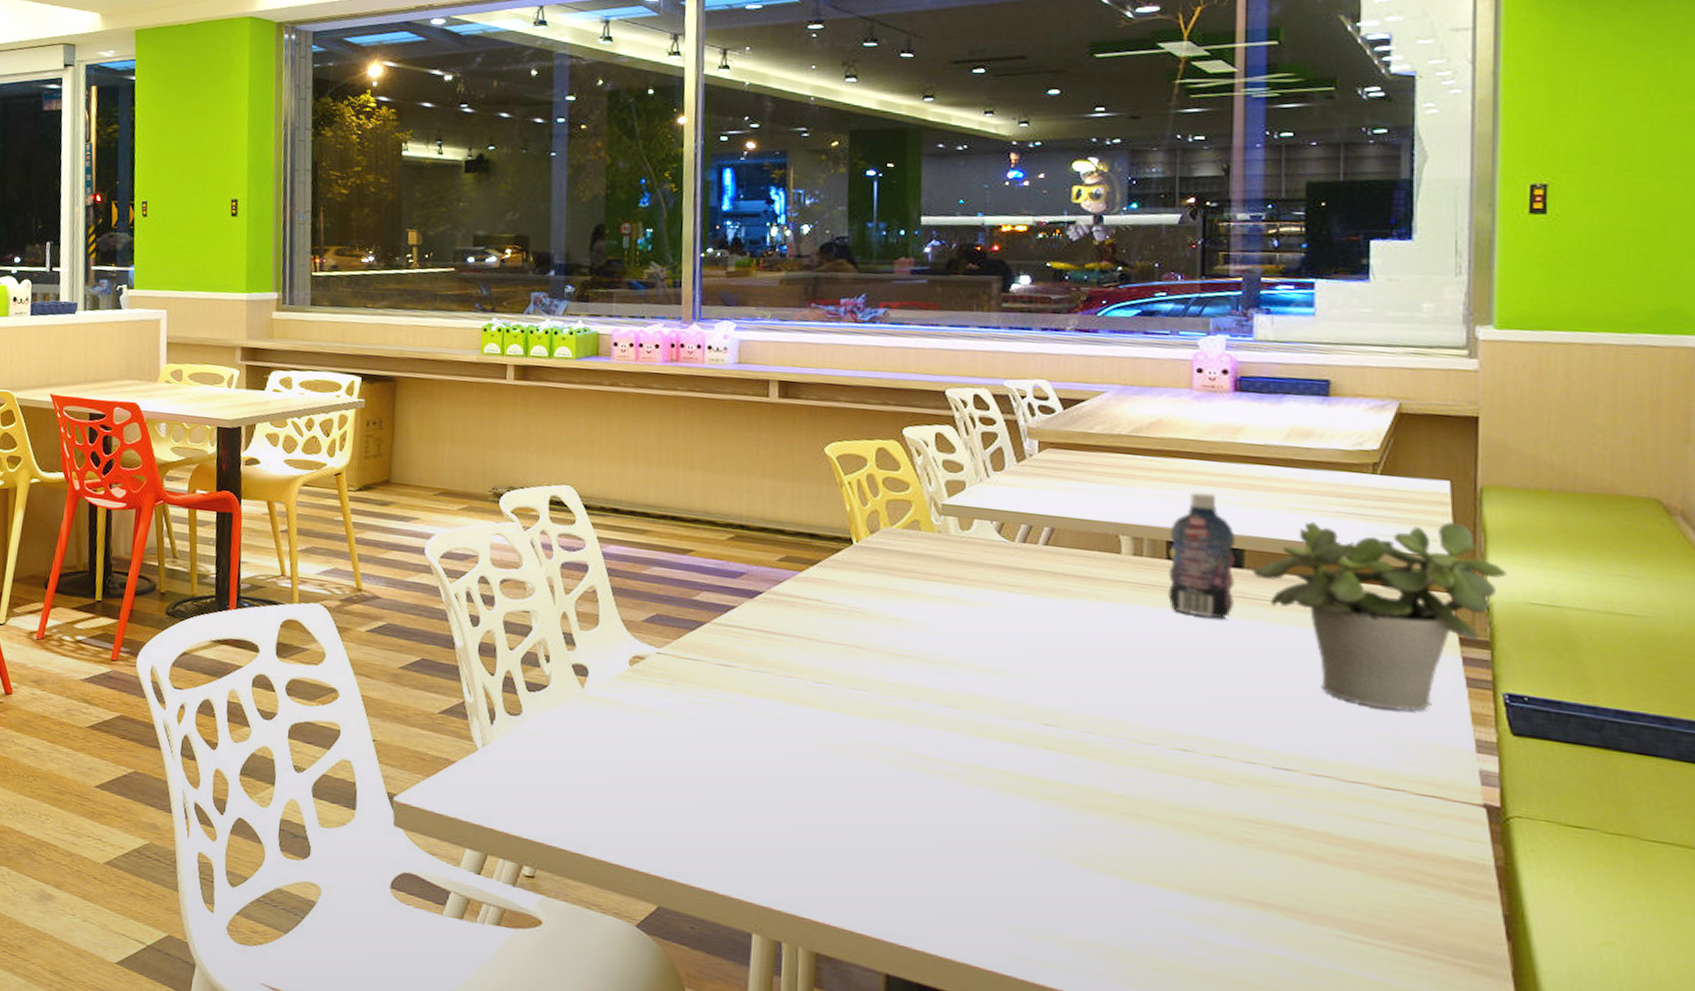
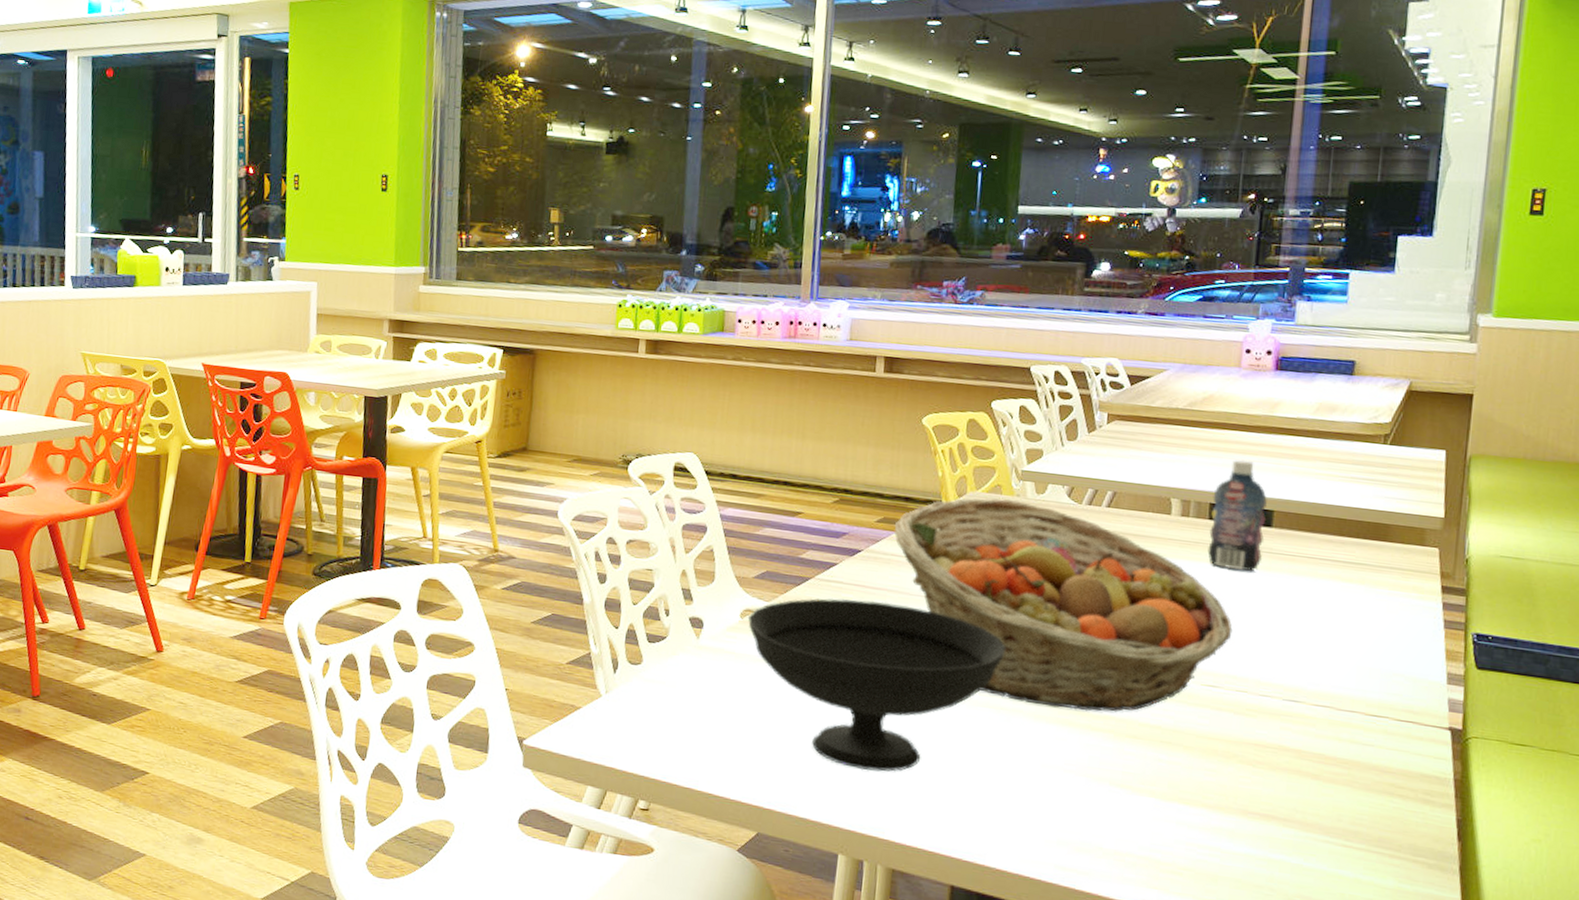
bowl: none [638,644,936,841] -> present [748,598,1007,772]
fruit basket: none [798,534,1205,778] -> present [893,497,1233,712]
potted plant: present [1252,522,1507,711] -> none [1279,486,1484,649]

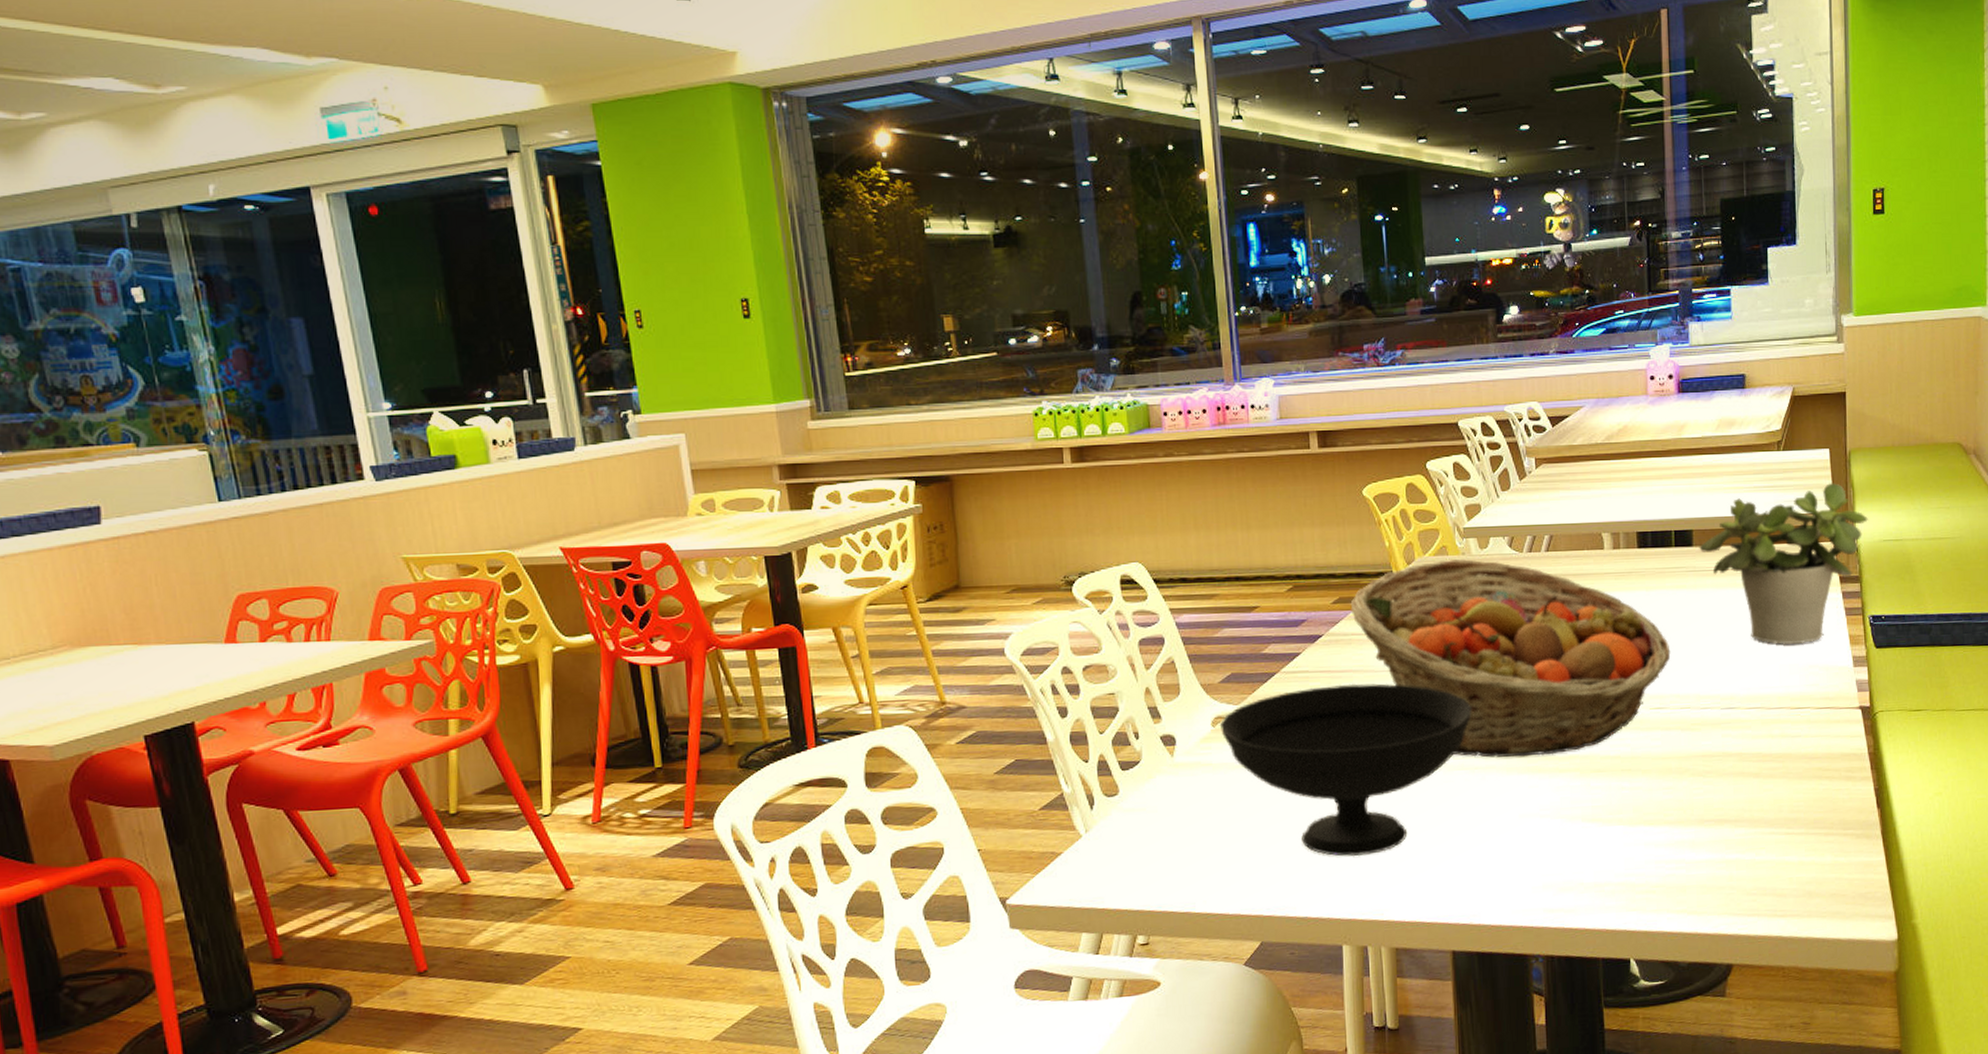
bottle: present [1207,459,1267,572] -> none [1638,484,1687,593]
potted plant: none [1279,486,1484,649] -> present [1699,483,1868,645]

